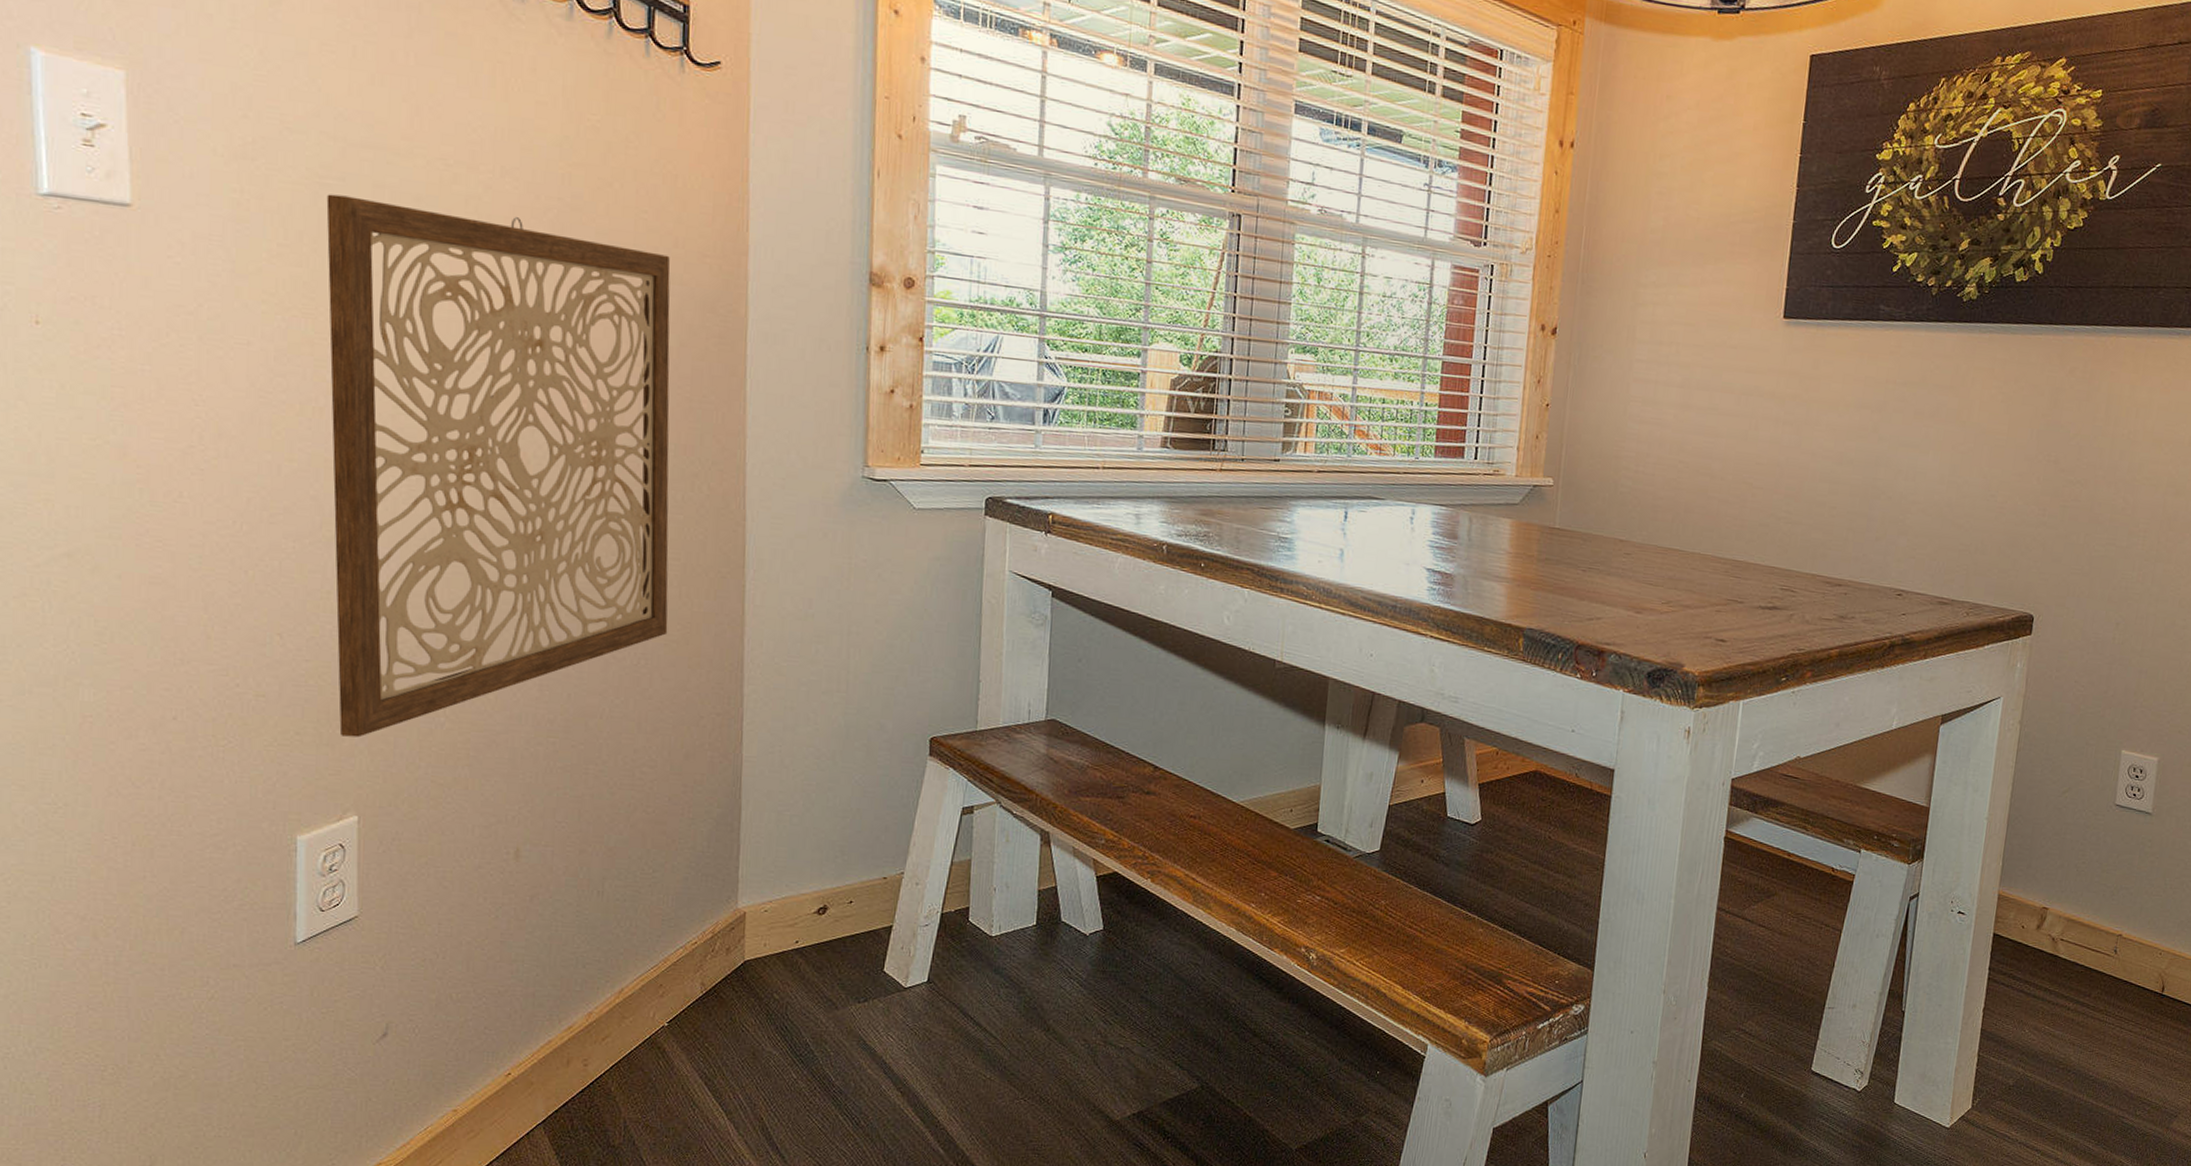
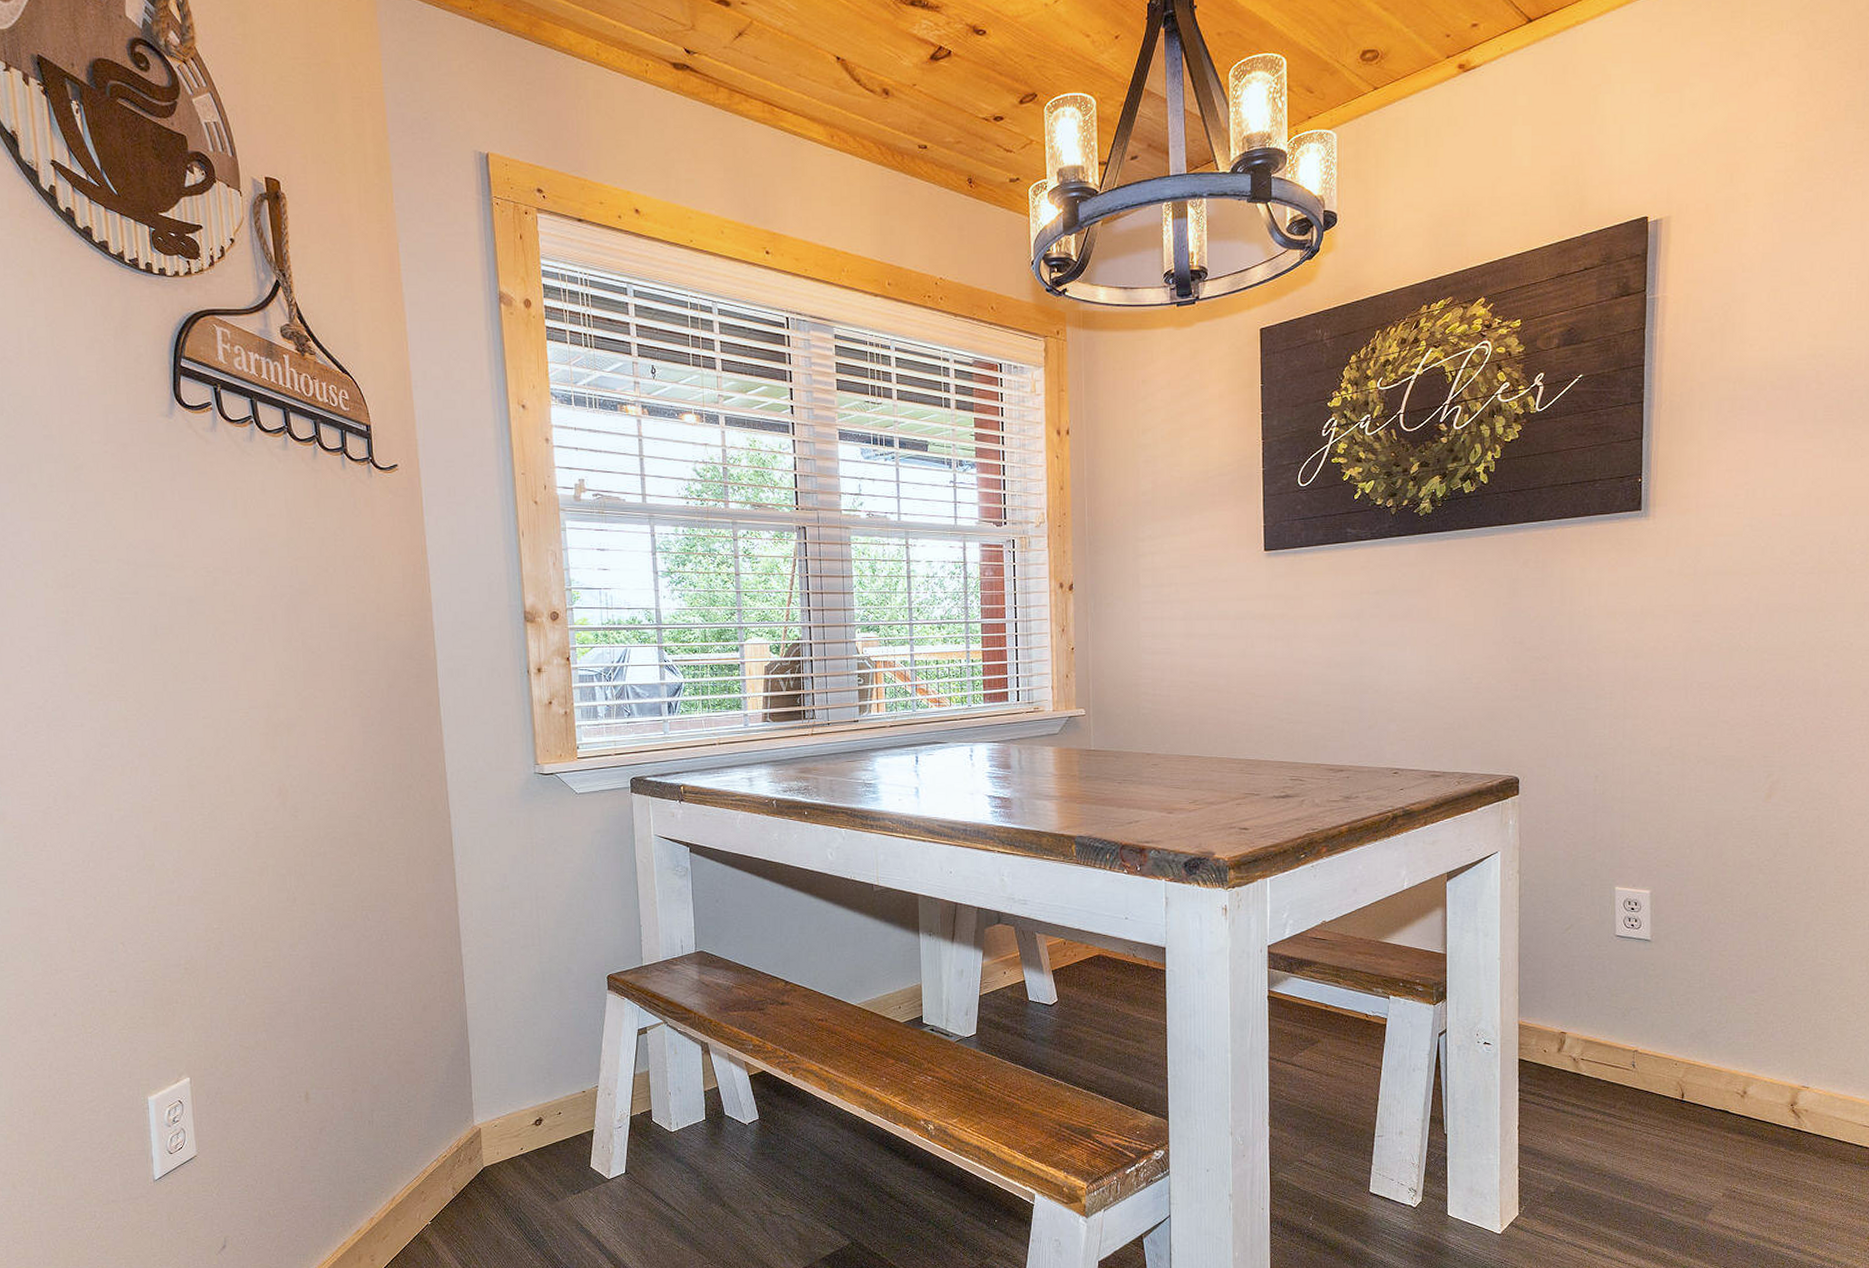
wall art: present [326,194,671,738] -> none [126,605,401,1017]

